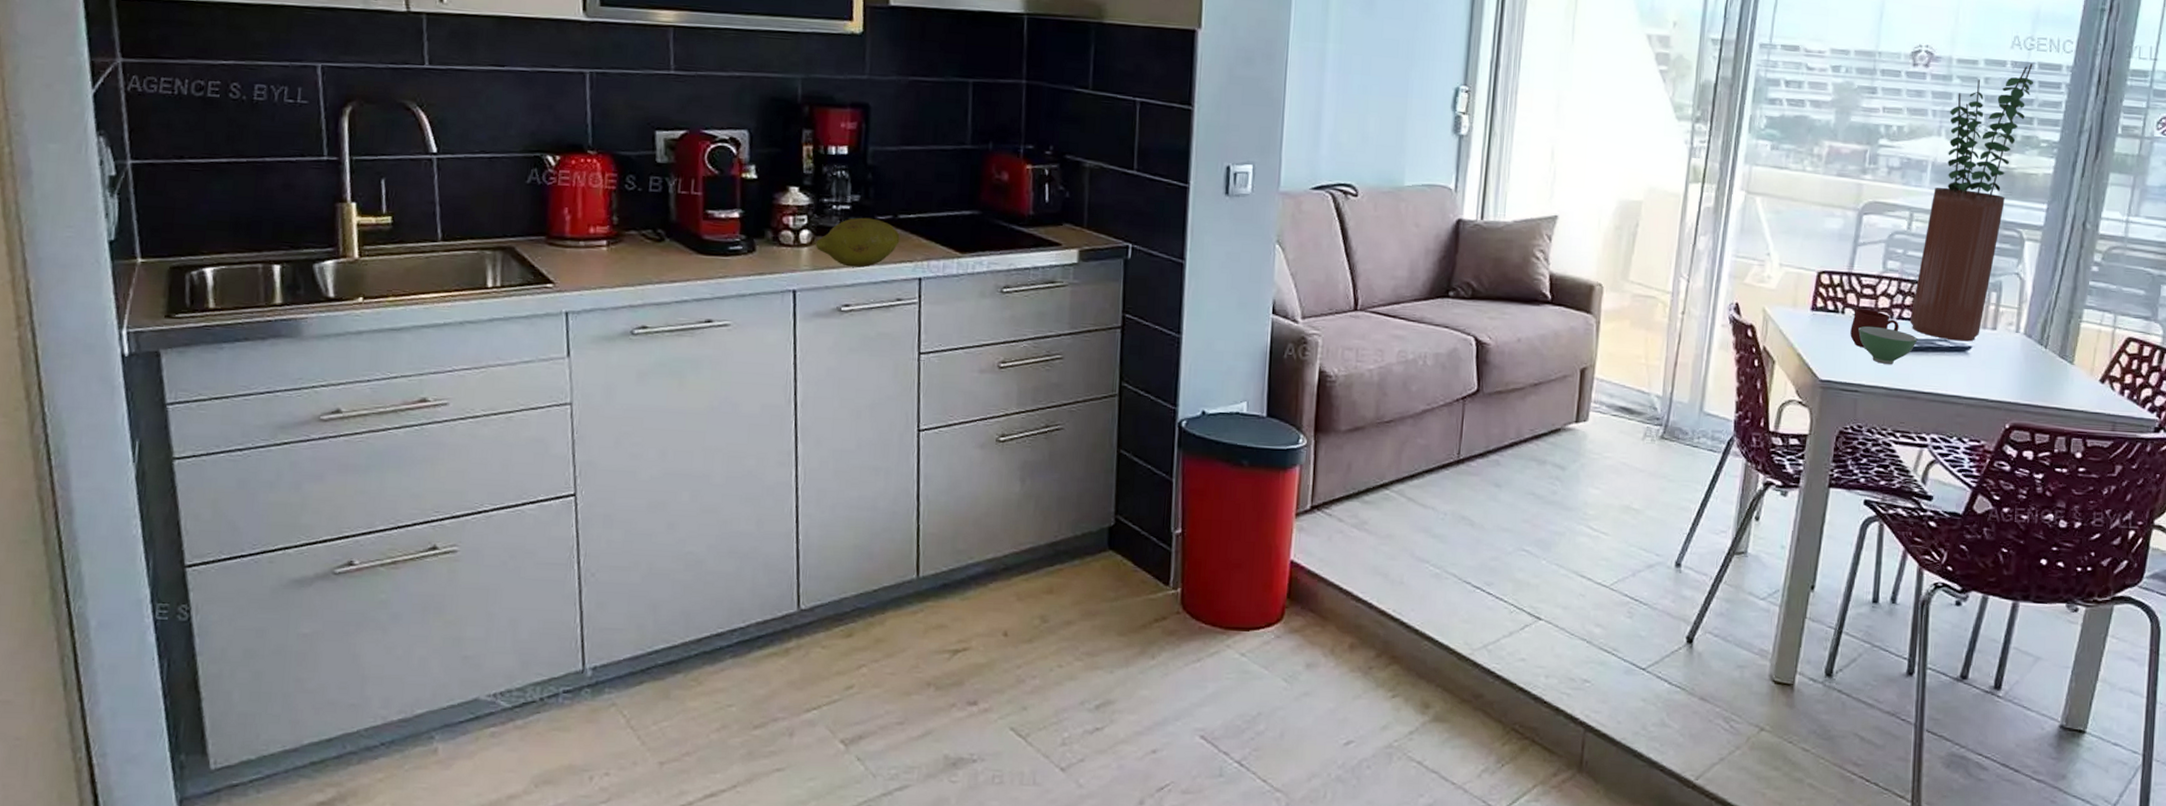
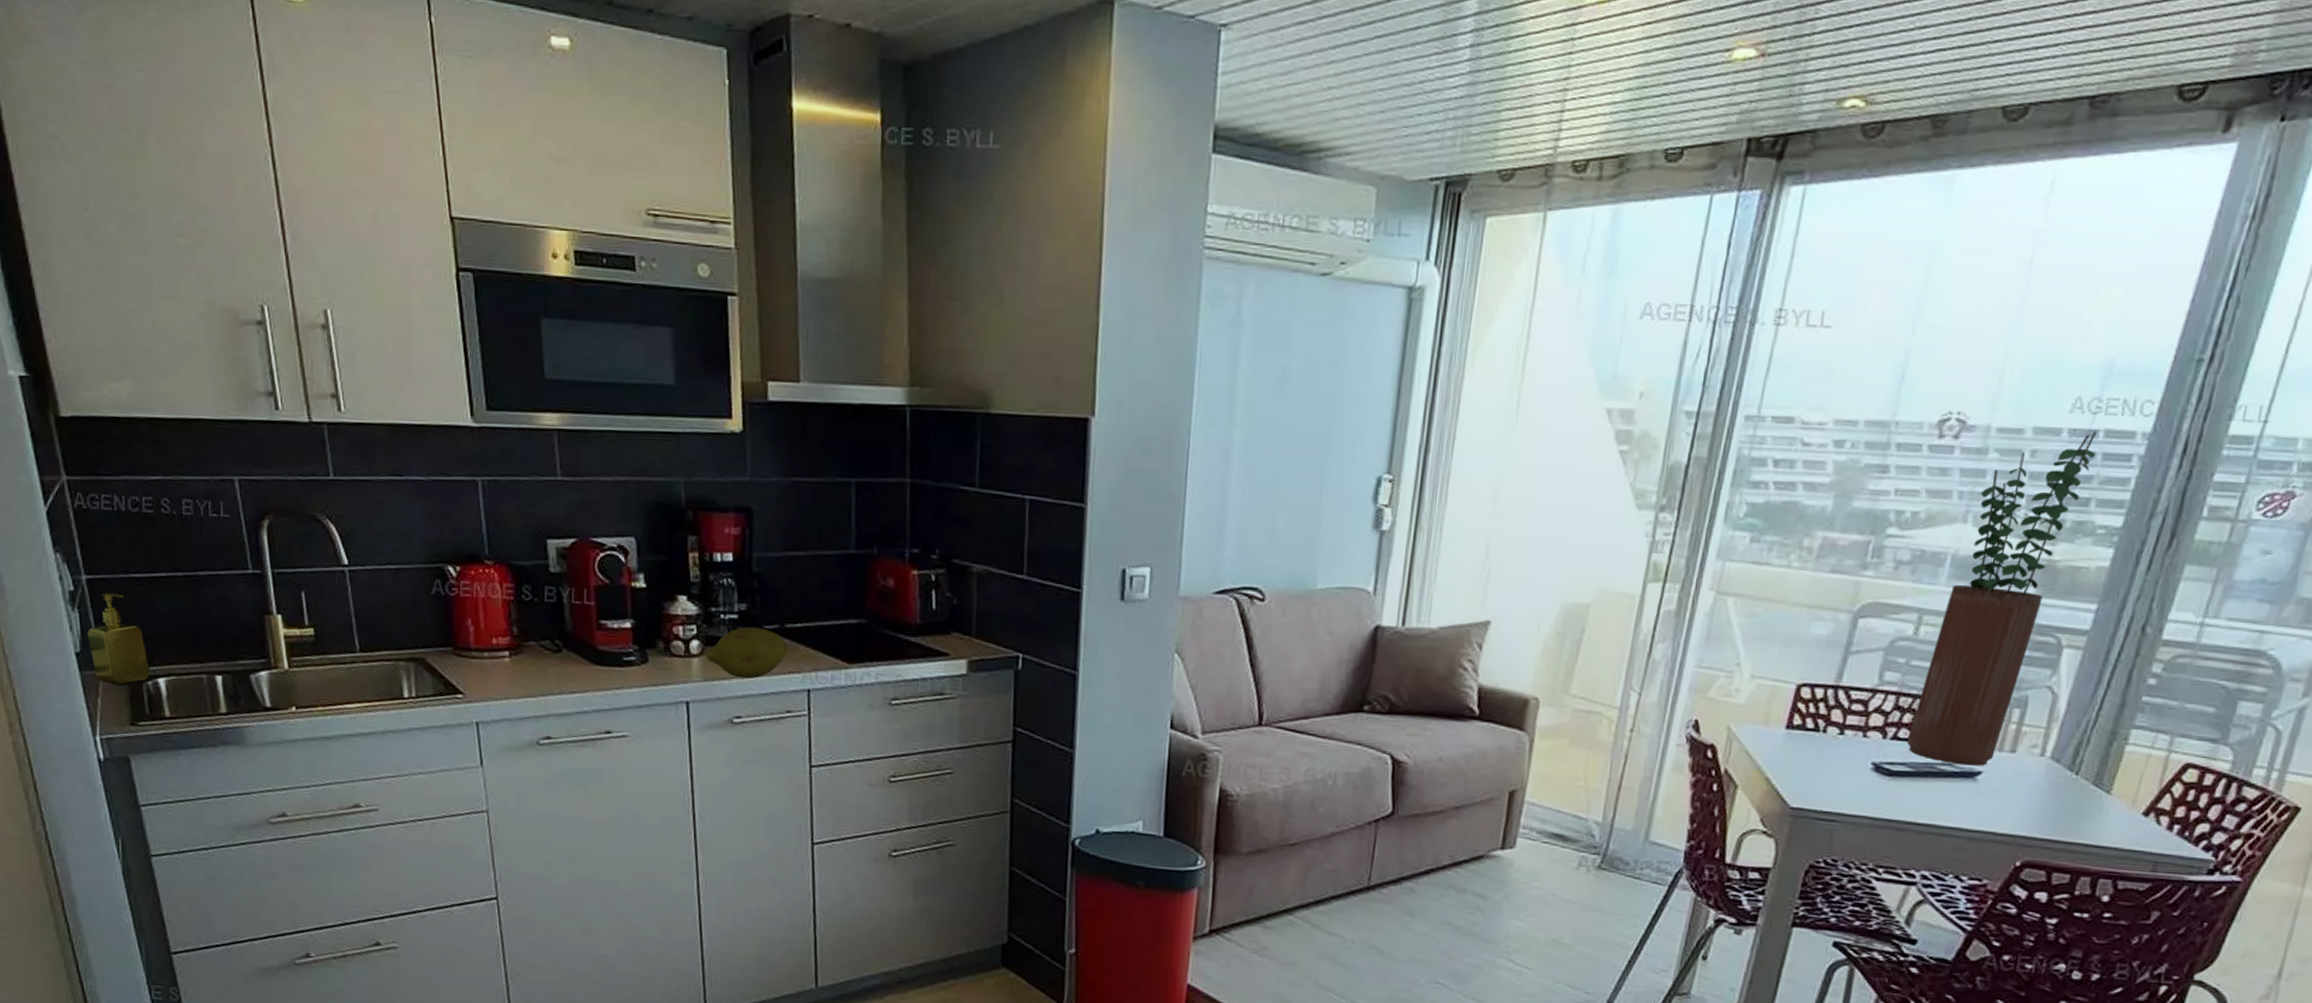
soap dispenser: none [126,177,197,276] -> present [88,592,150,686]
mug: present [1850,308,1899,348] -> none [1831,726,1893,772]
bowl: present [1858,325,1918,365] -> none [1842,746,1915,792]

